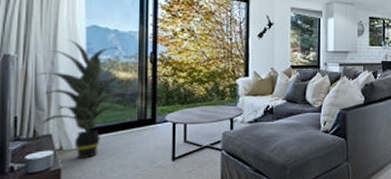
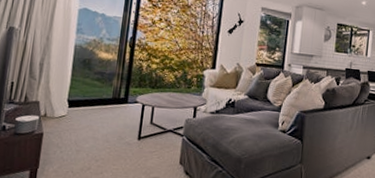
indoor plant: present [36,40,128,159] -> none [32,19,107,127]

